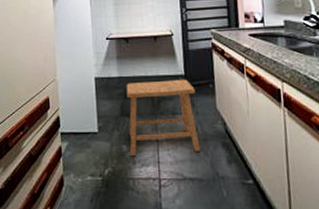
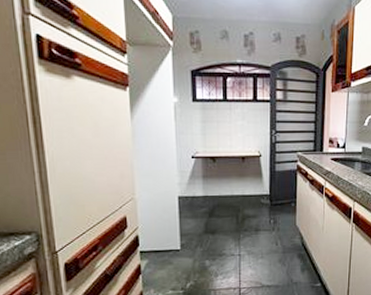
stool: present [126,79,200,157] -> none [211,198,279,271]

